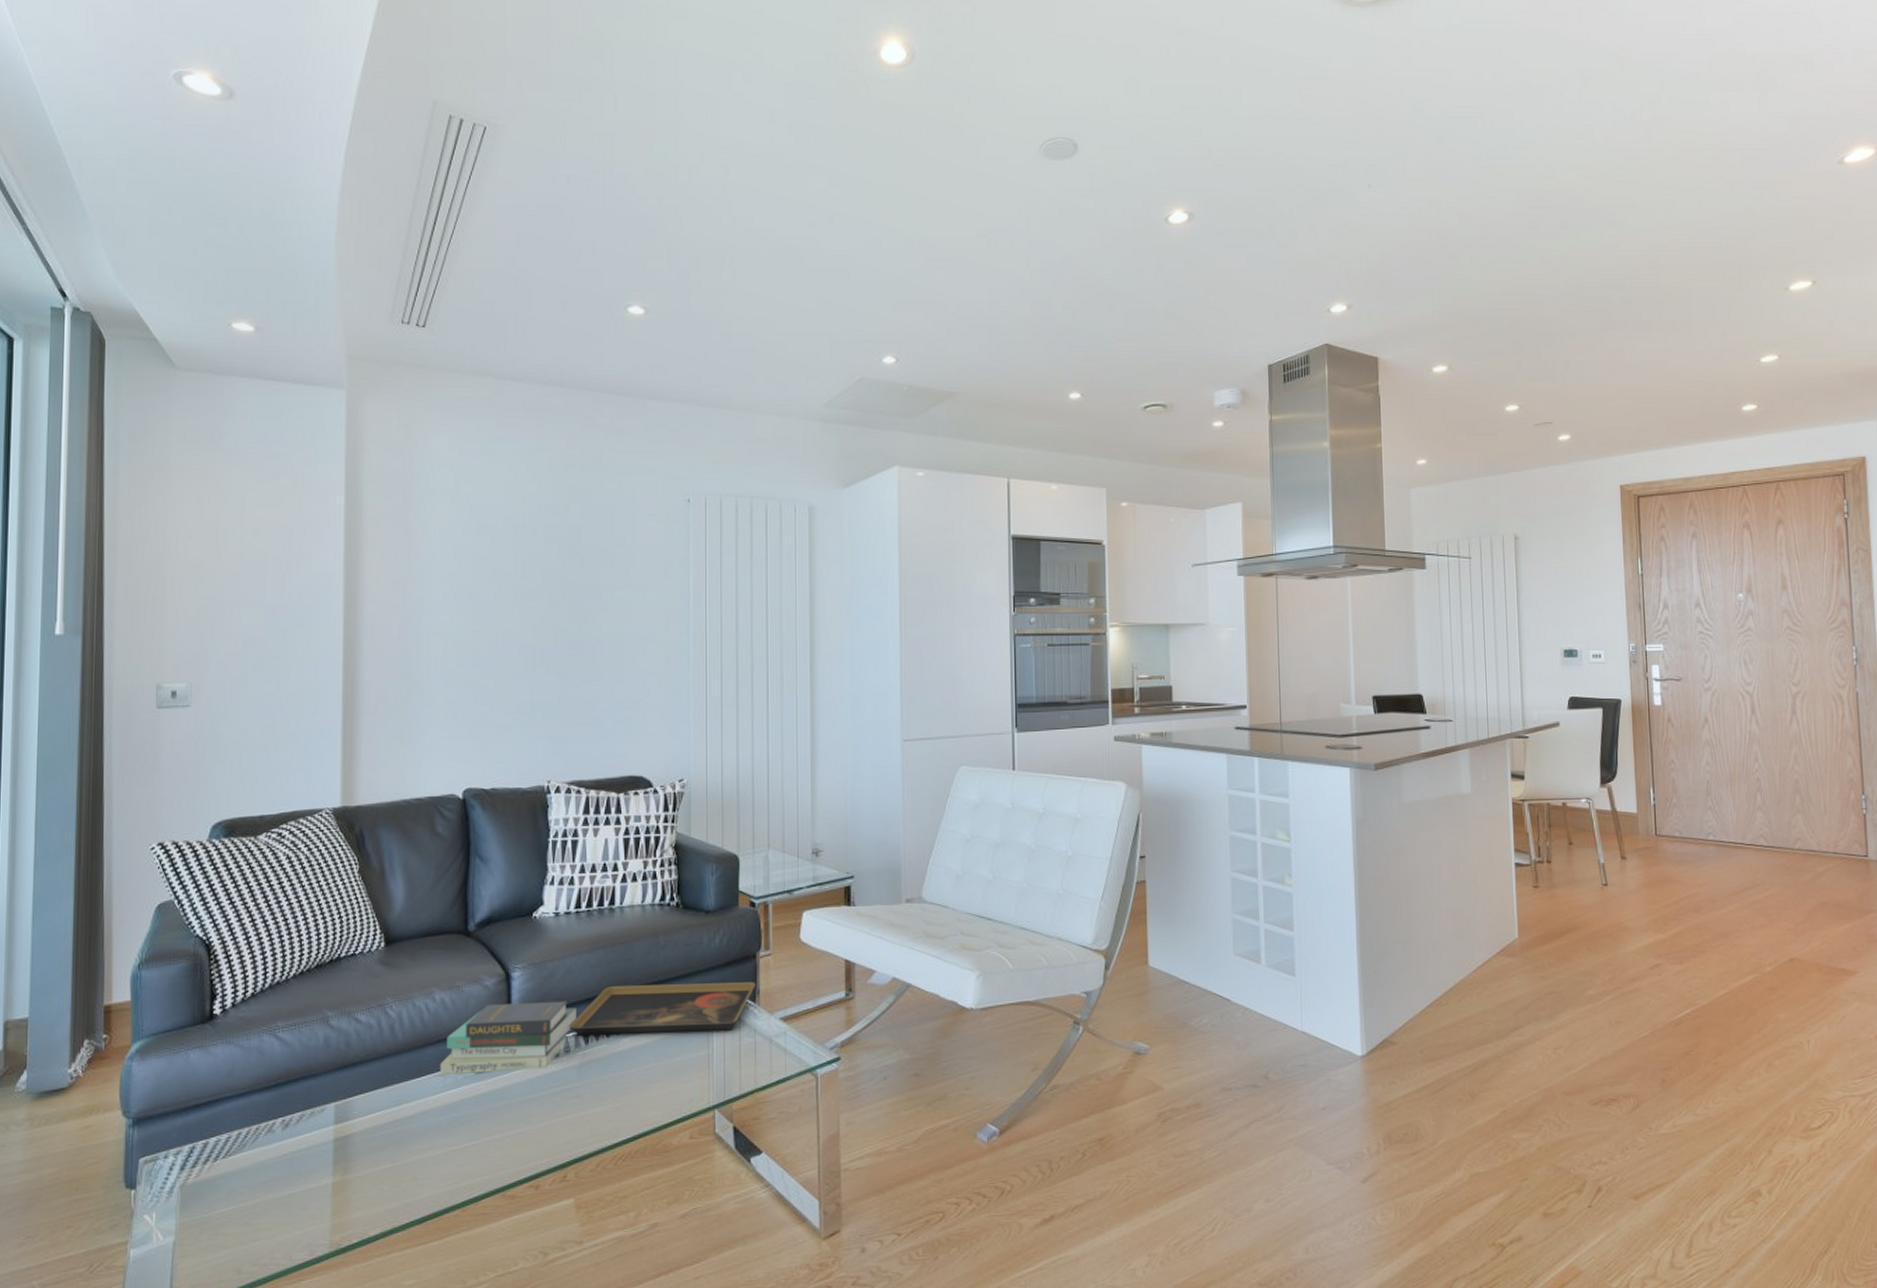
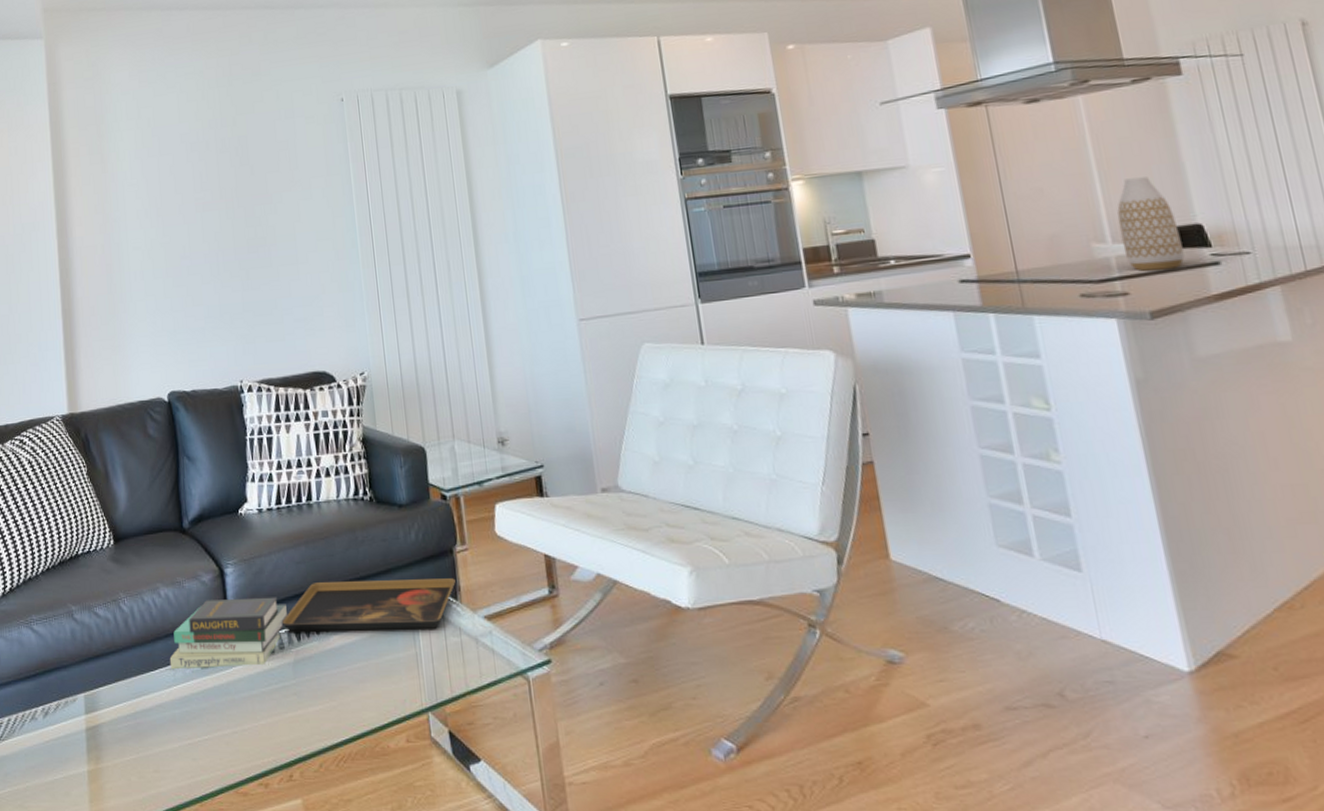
vase: none [1362,651,1406,731] -> present [1117,177,1185,273]

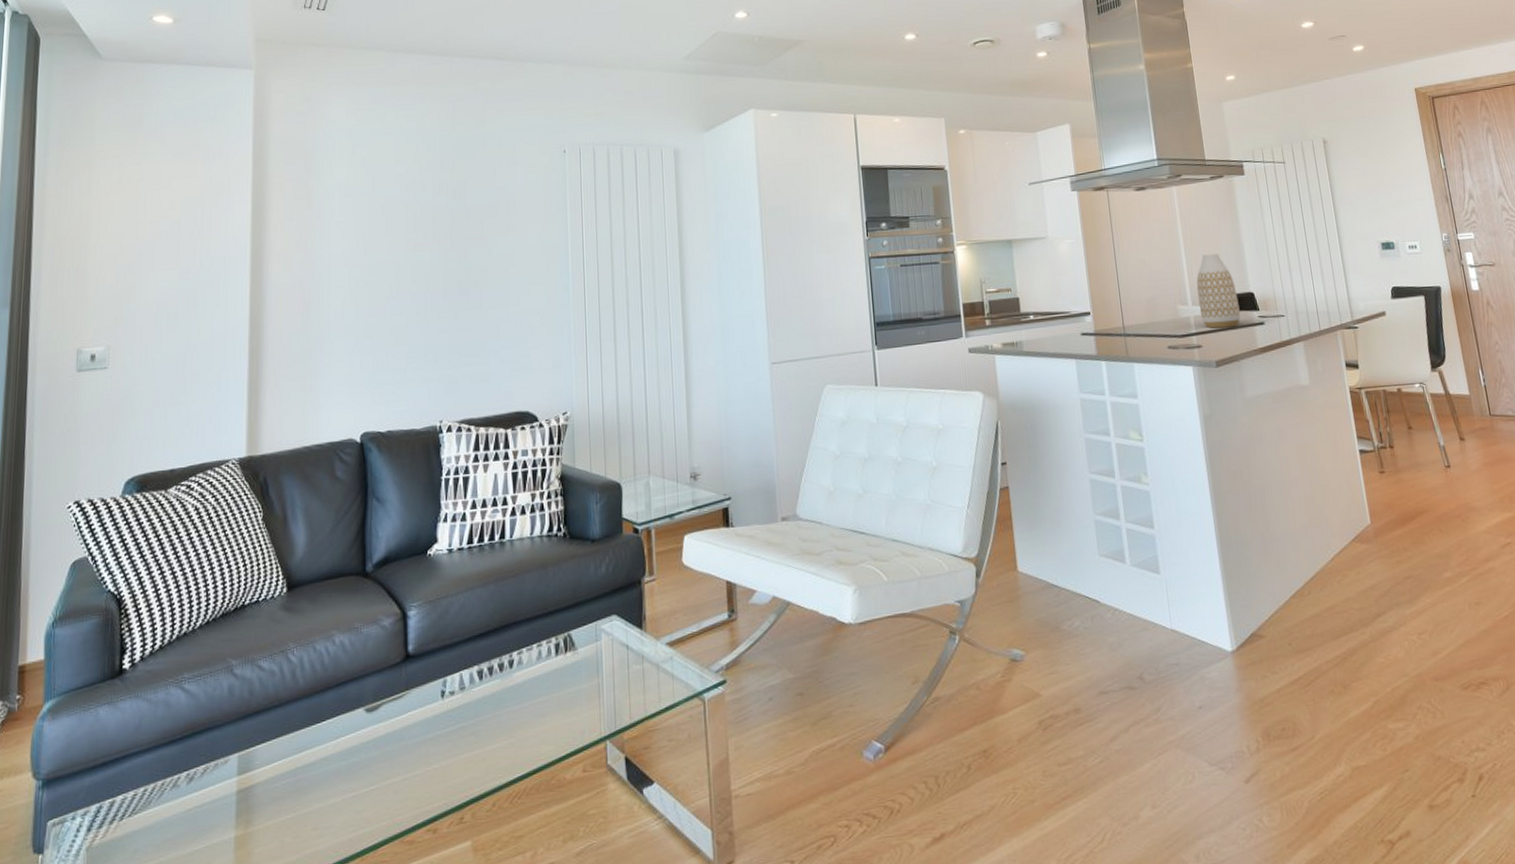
books: present [169,597,287,670] -> none [339,637,470,720]
decorative tray: present [281,578,456,632] -> none [464,608,642,672]

